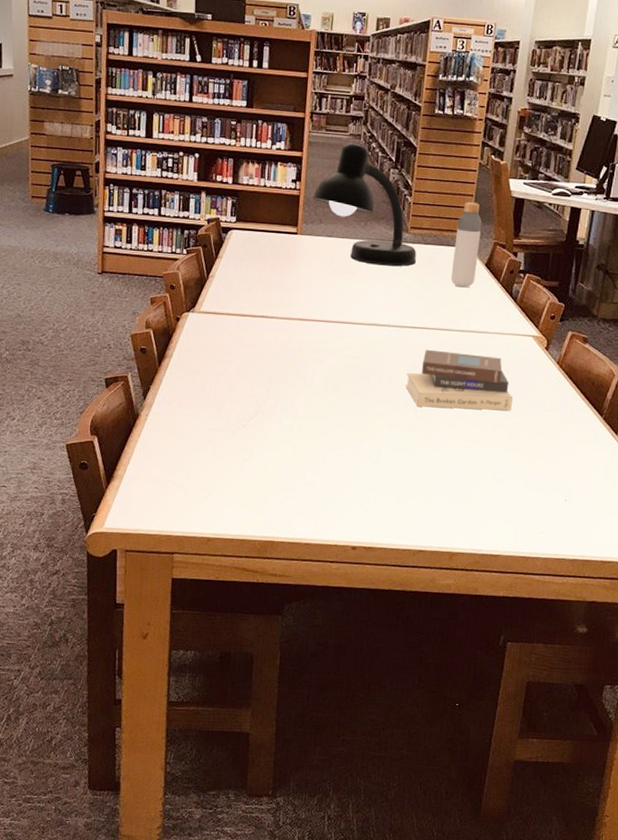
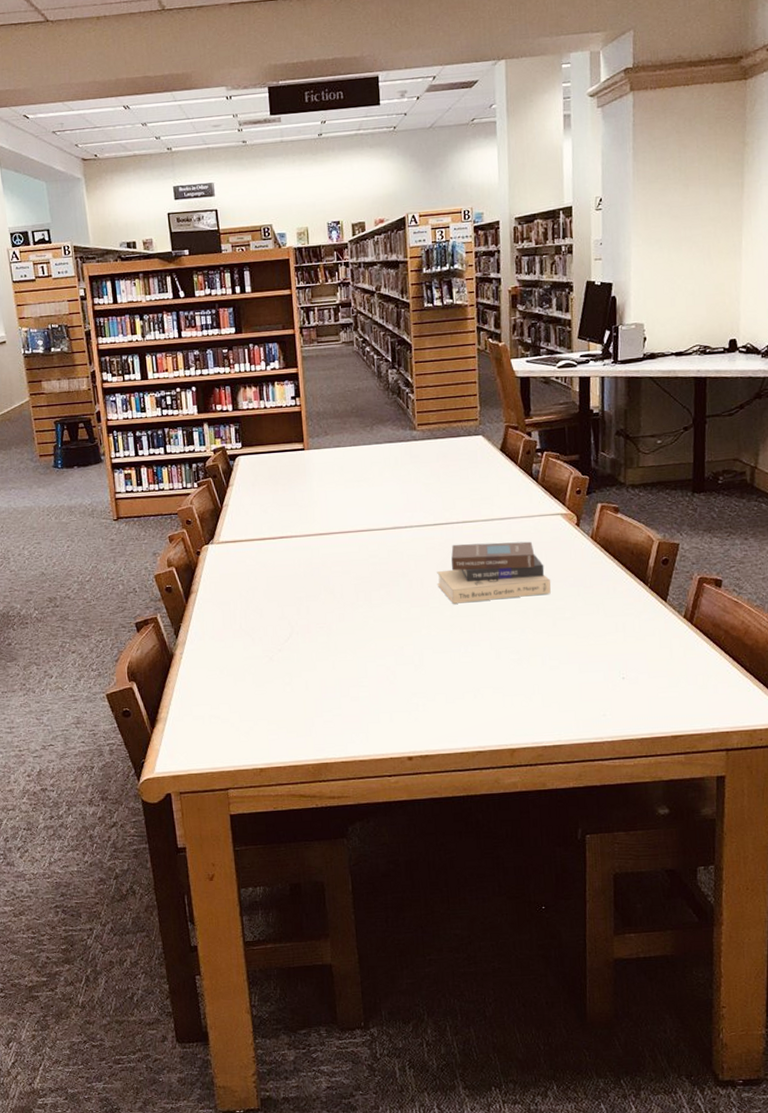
desk lamp: present [313,142,417,267] -> none [314,350,428,468]
bottle: present [450,201,482,288] -> none [464,388,492,477]

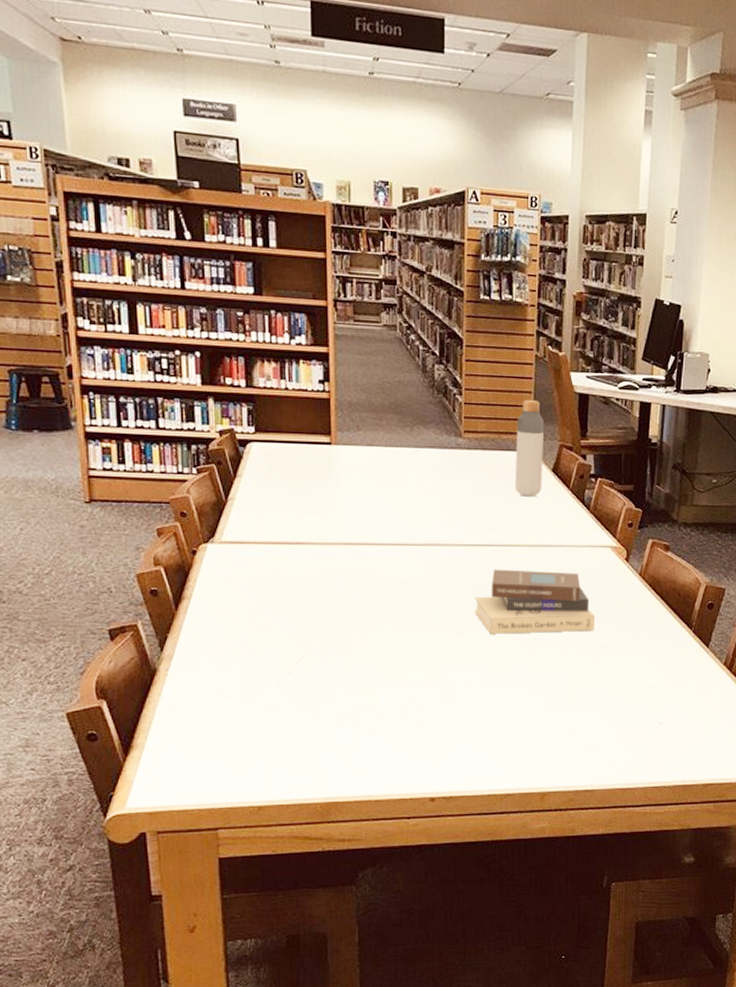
bottle: none [464,388,492,477] -> present [514,399,545,497]

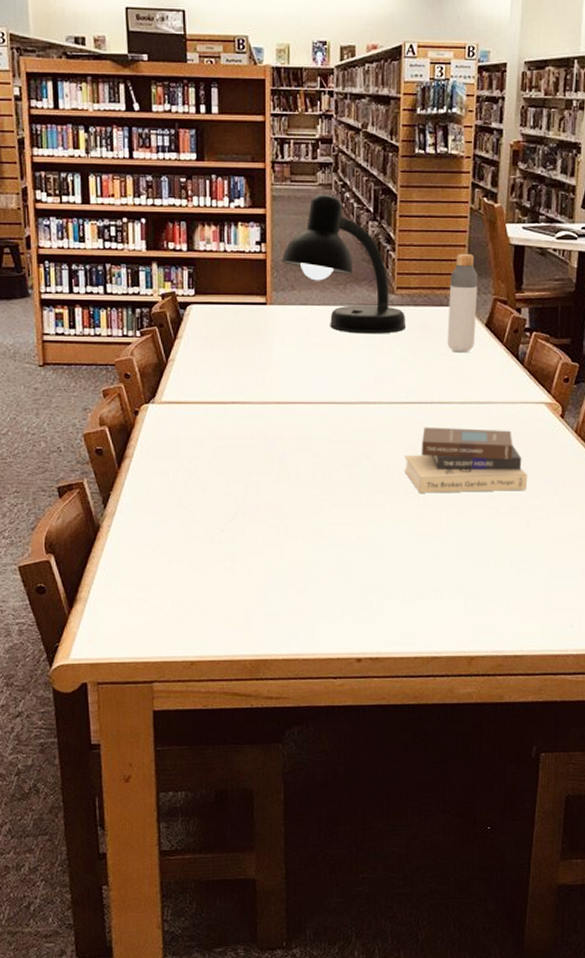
desk lamp: none [346,334,473,477] -> present [282,193,405,334]

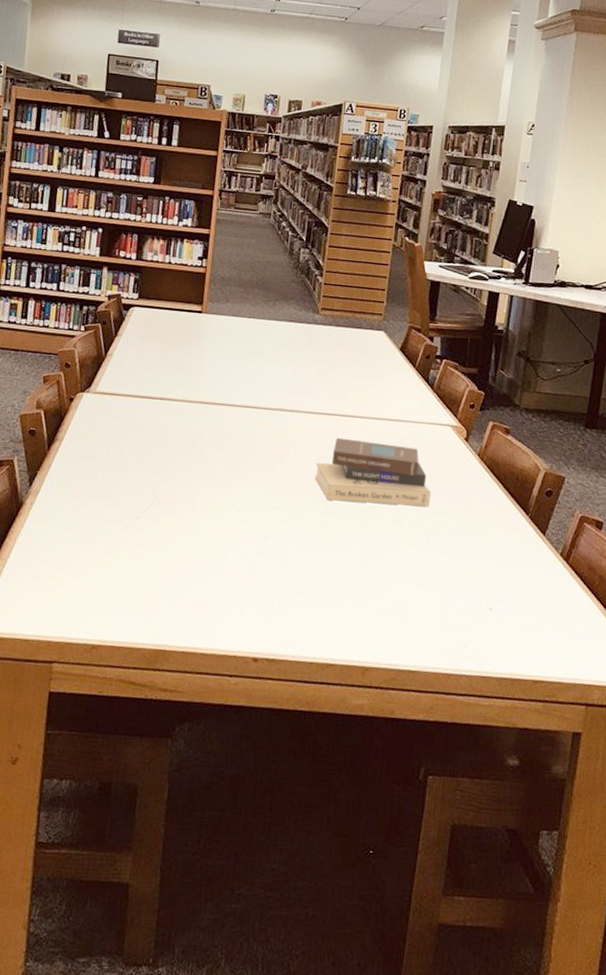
desk lamp: present [282,193,405,334] -> none [219,220,327,349]
bottle: present [447,253,479,353] -> none [363,283,397,373]

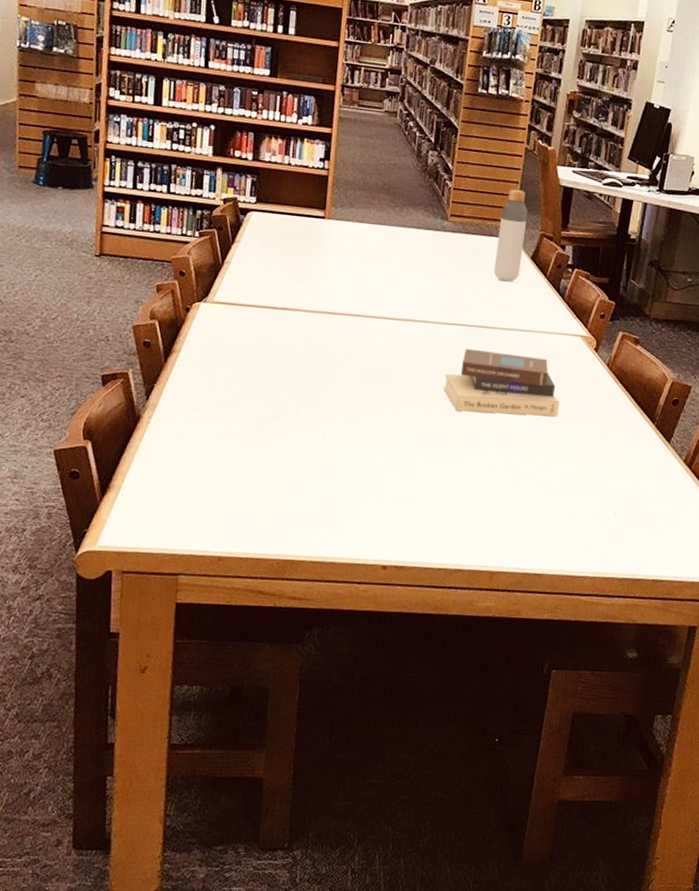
bottle: none [363,283,397,373] -> present [493,189,528,282]

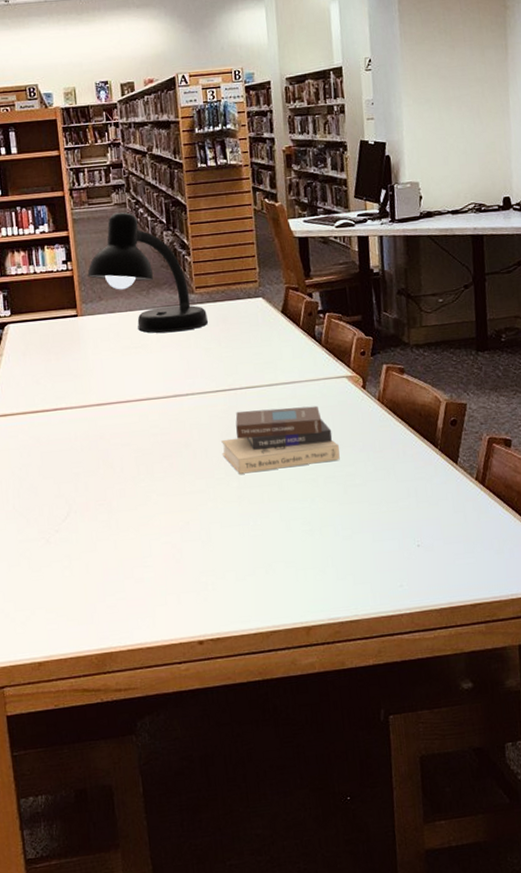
desk lamp: none [343,119,457,257] -> present [87,211,208,333]
bottle: present [493,189,528,282] -> none [243,249,274,340]

